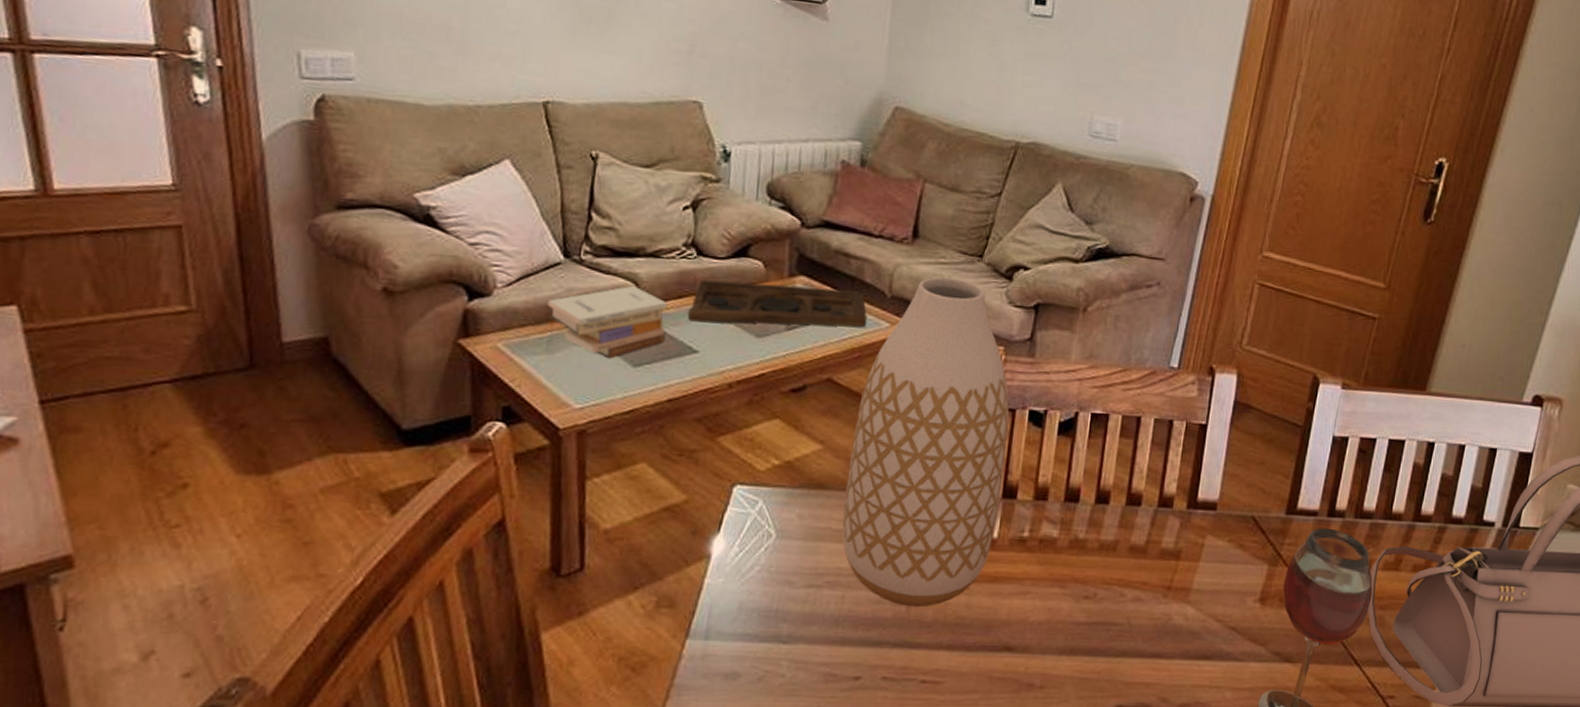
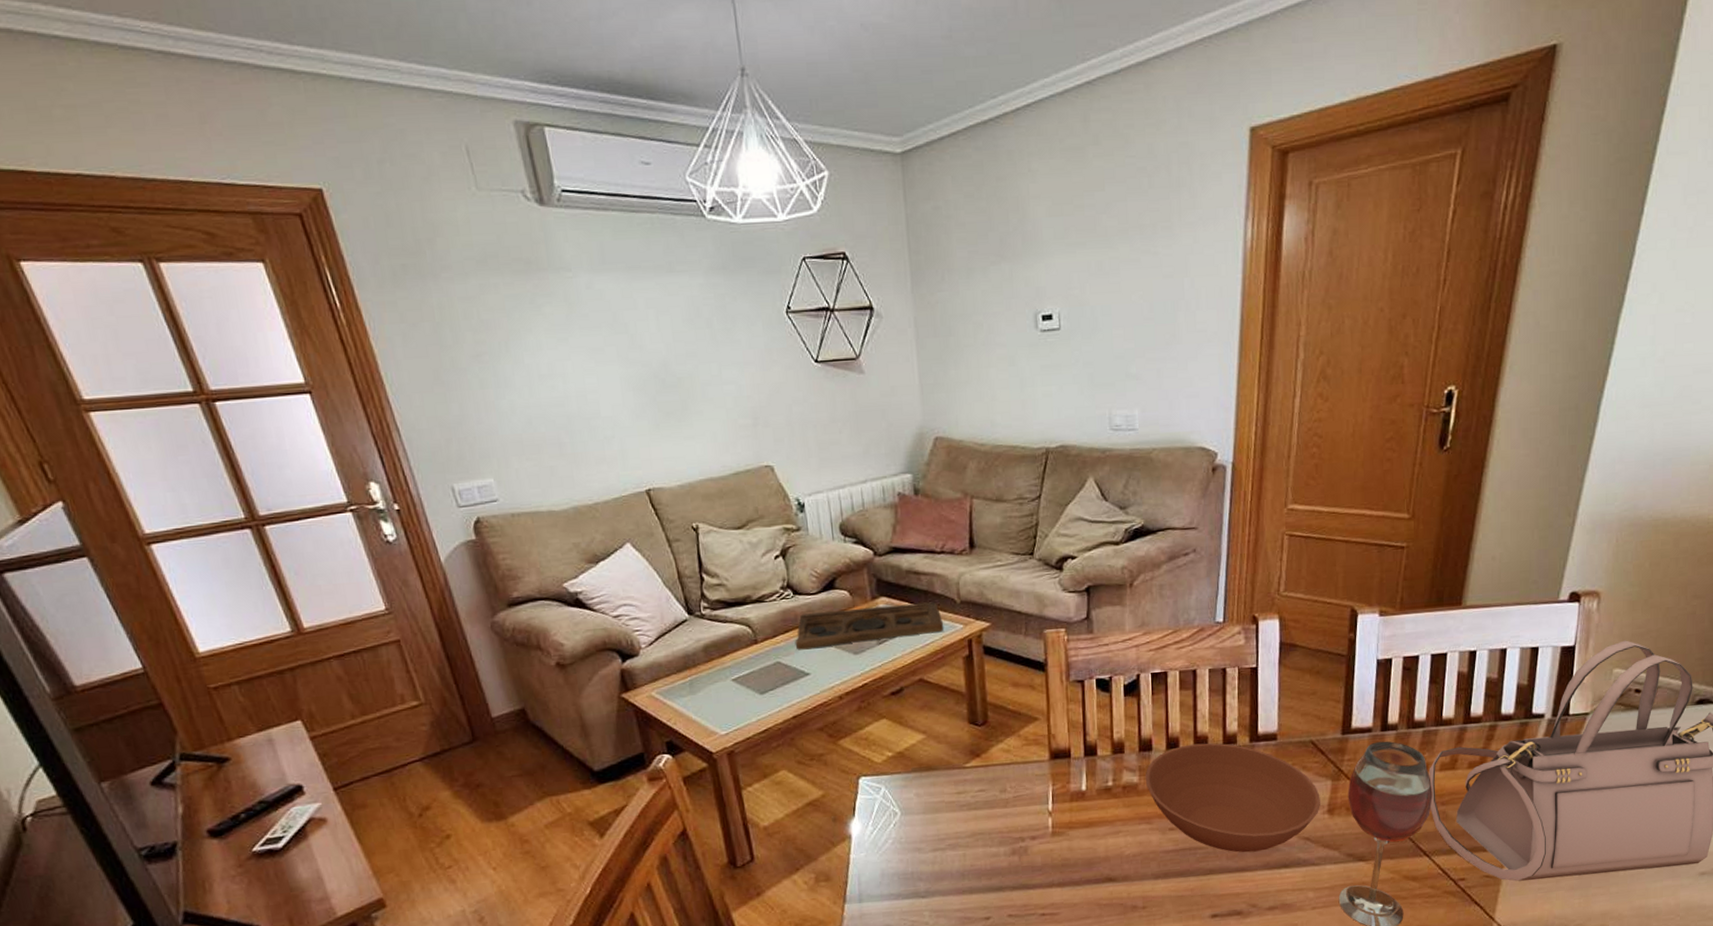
books: present [546,285,668,359] -> none [682,628,781,691]
vase: present [842,276,1010,608] -> none [949,576,1083,856]
bowl: none [1065,501,1254,637] -> present [1145,742,1320,853]

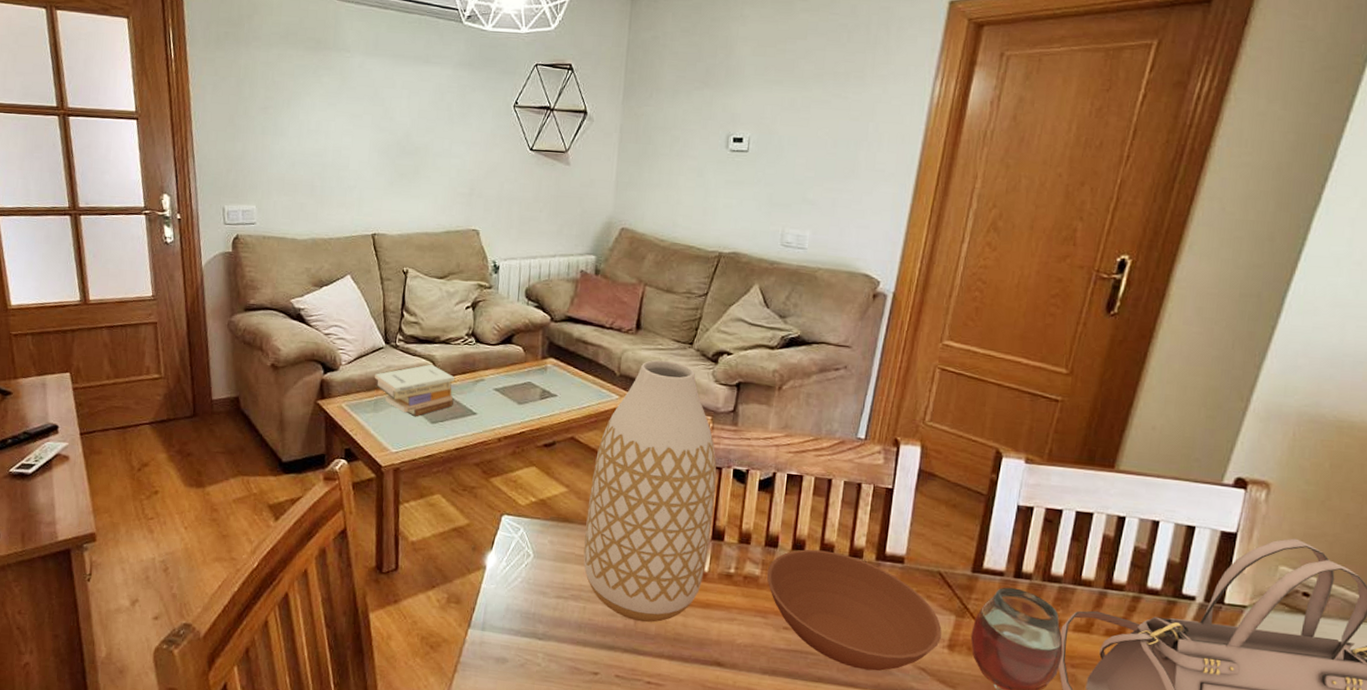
books: none [682,628,781,691] -> present [374,364,456,417]
decorative tray: present [795,601,943,650] -> none [469,360,601,399]
vase: none [949,576,1083,856] -> present [583,359,717,623]

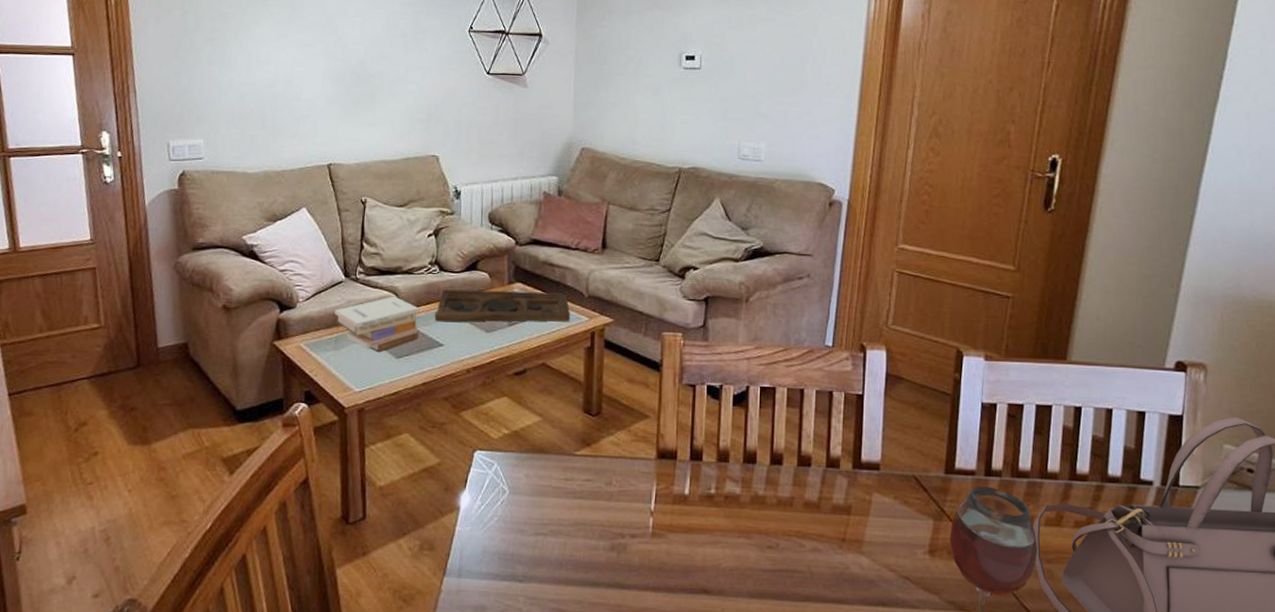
decorative tray: none [469,360,601,399] -> present [434,289,570,323]
vase: present [583,359,717,623] -> none [561,278,691,554]
bowl: present [766,549,942,671] -> none [747,462,921,584]

